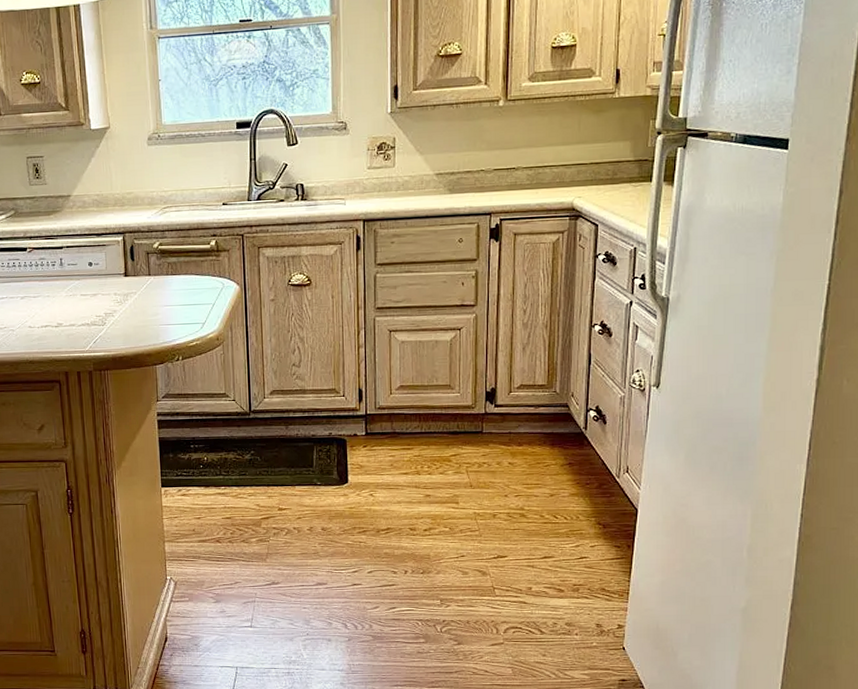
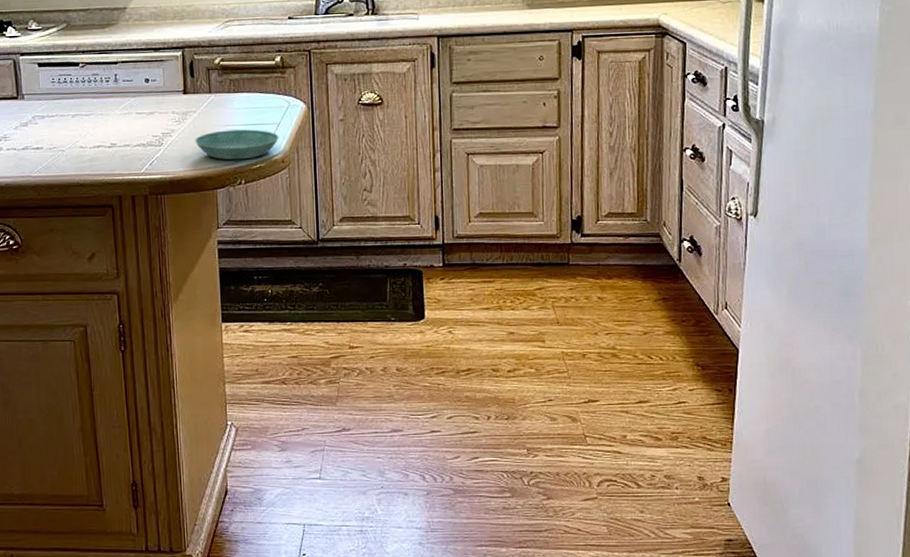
saucer: none [135,309,214,338] -> present [195,129,279,160]

